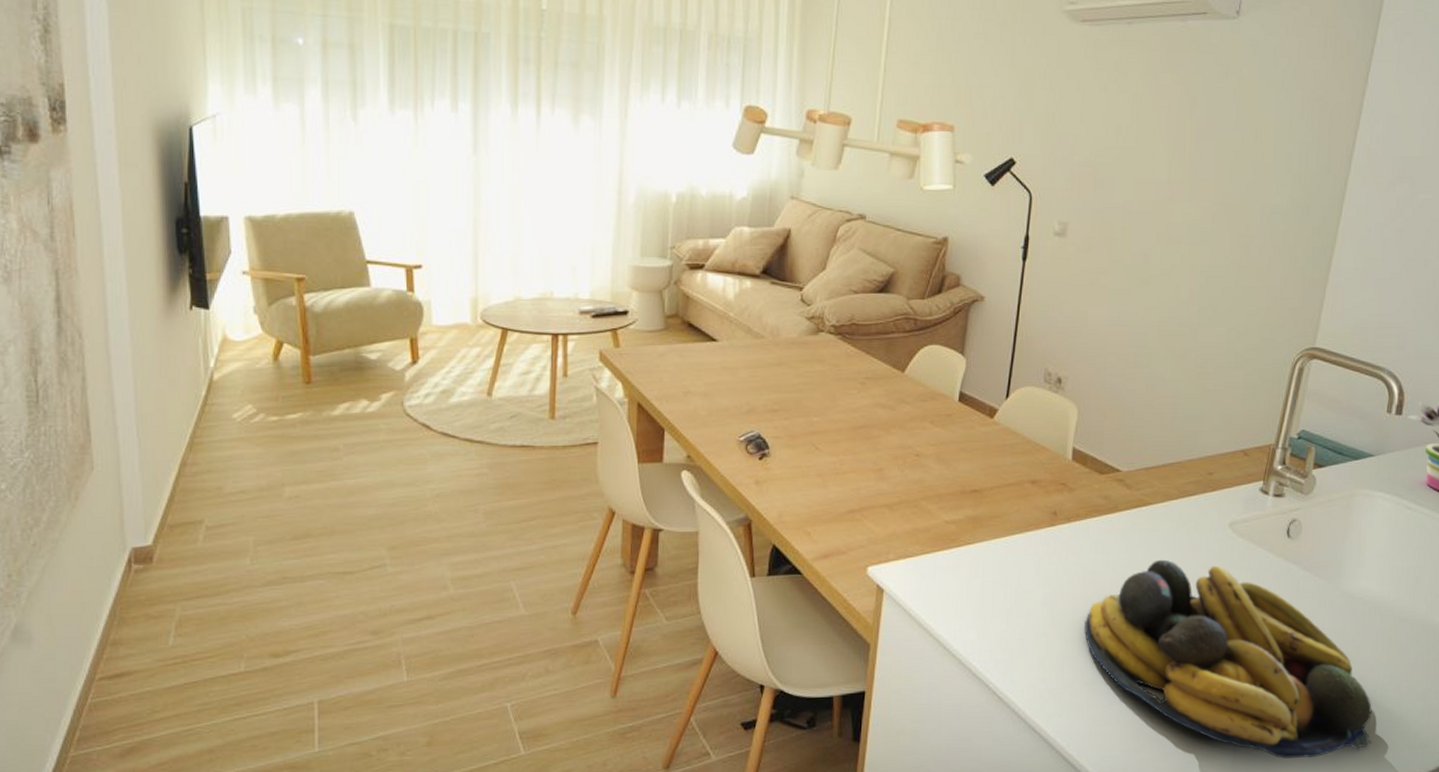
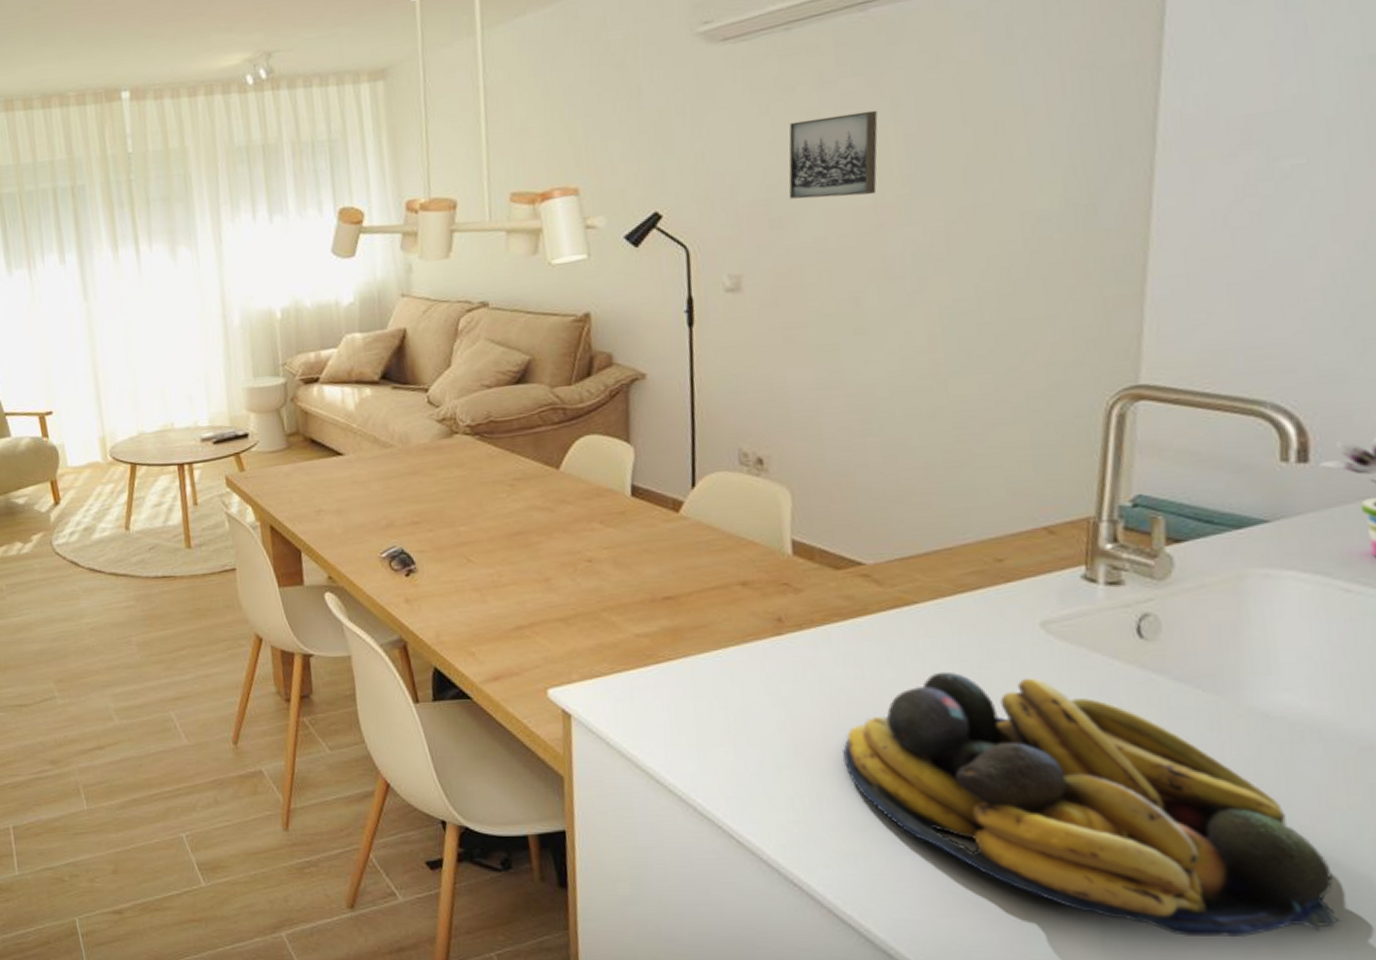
wall art: none [1111,101,1181,171] -> present [788,110,878,199]

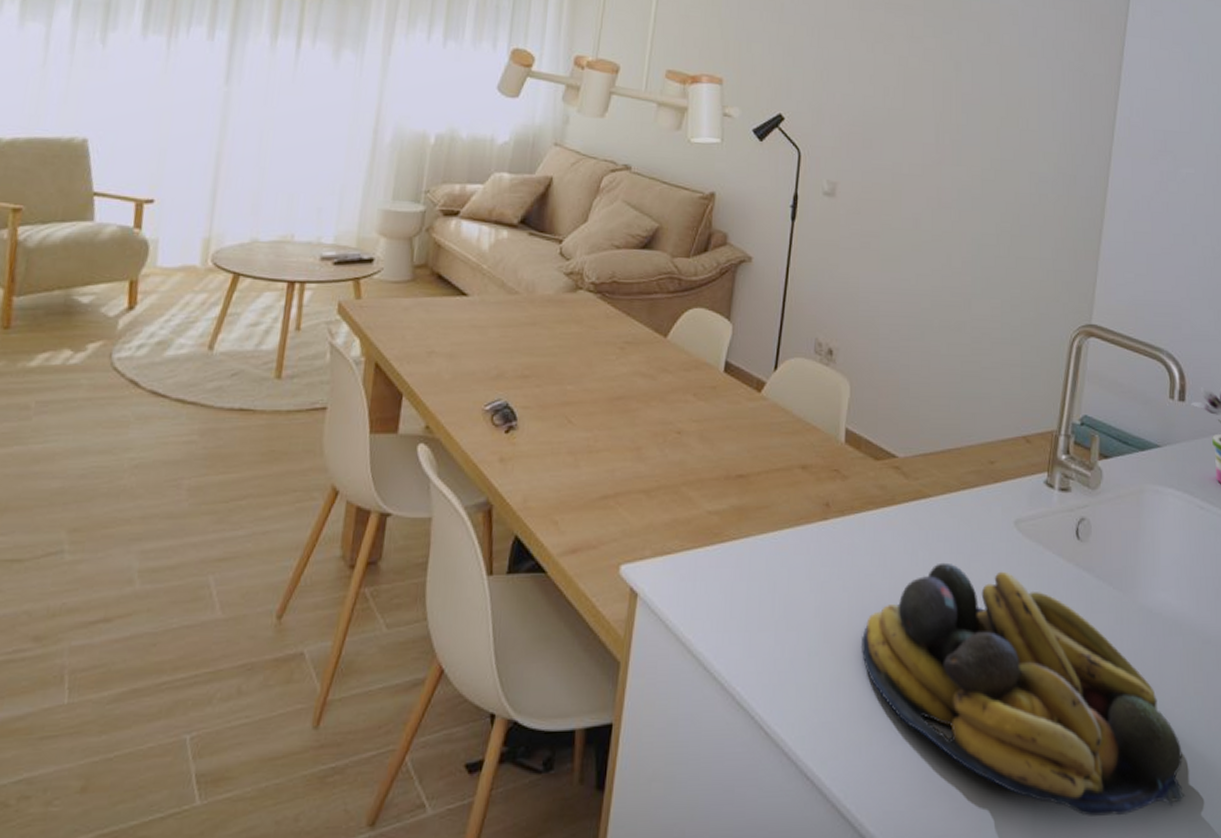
wall art: present [788,110,878,199] -> none [879,63,946,134]

